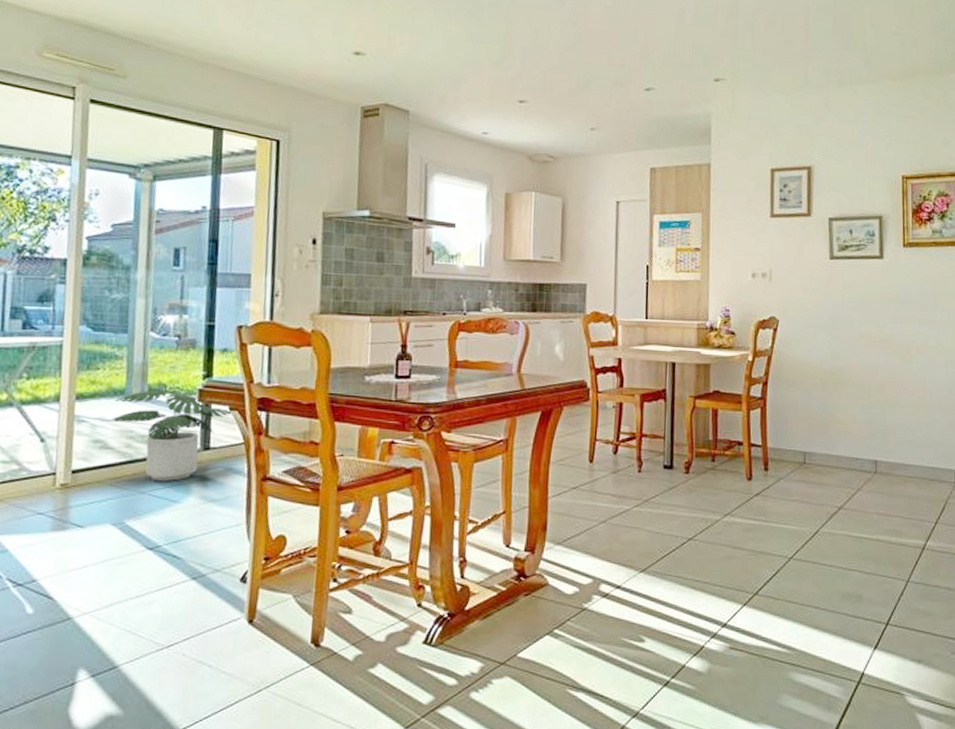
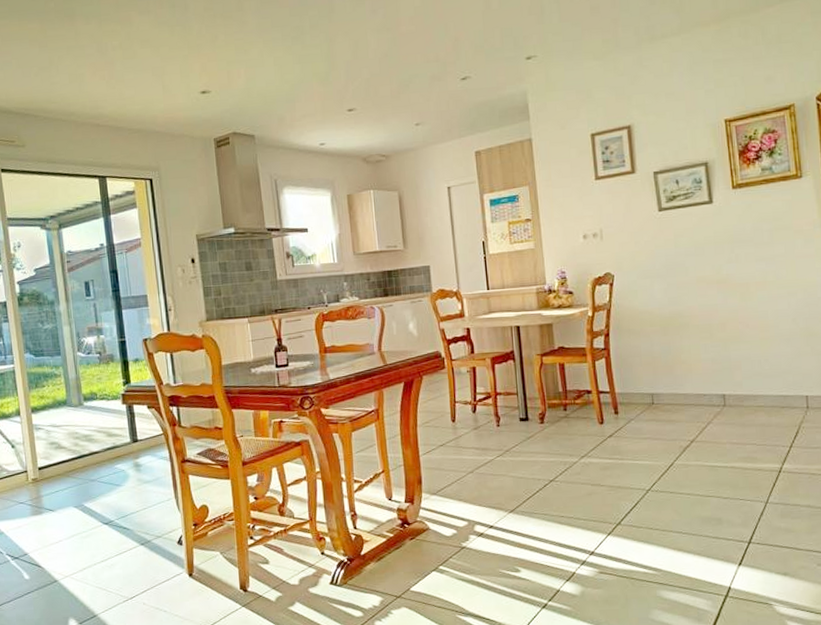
potted plant: present [111,390,232,481] -> none [60,398,150,470]

